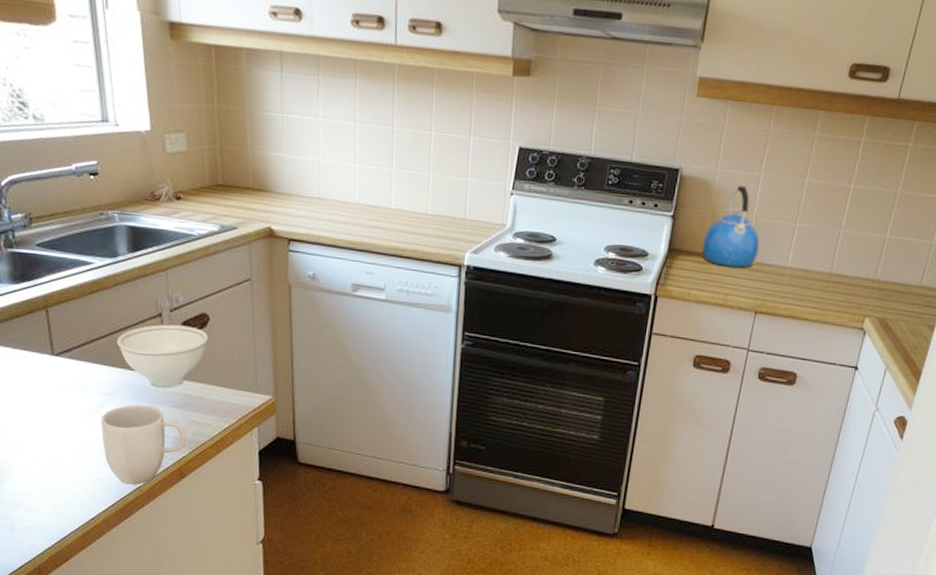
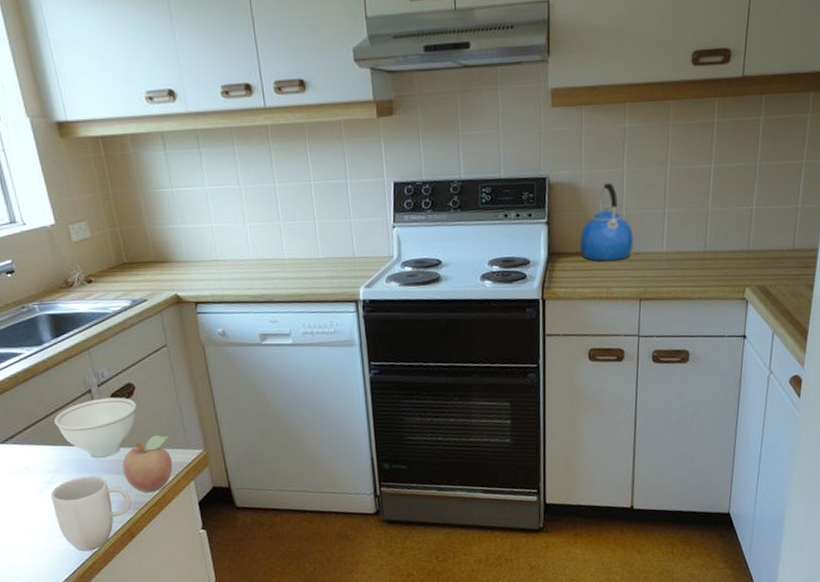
fruit: none [182,373,239,433] -> present [122,435,173,493]

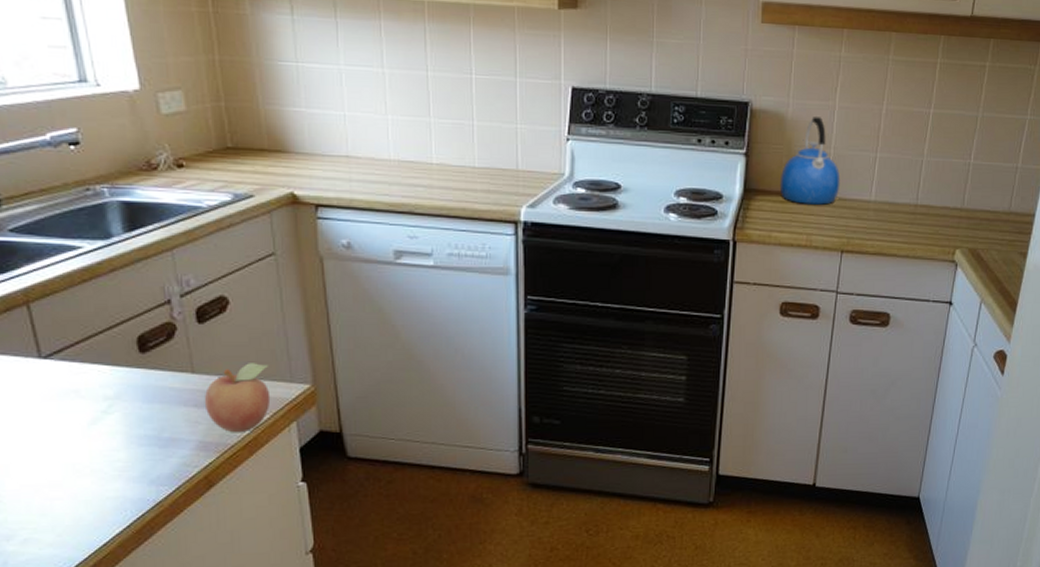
mug: present [50,476,132,552] -> none [105,407,213,501]
bowl: present [53,397,137,458] -> none [117,312,229,385]

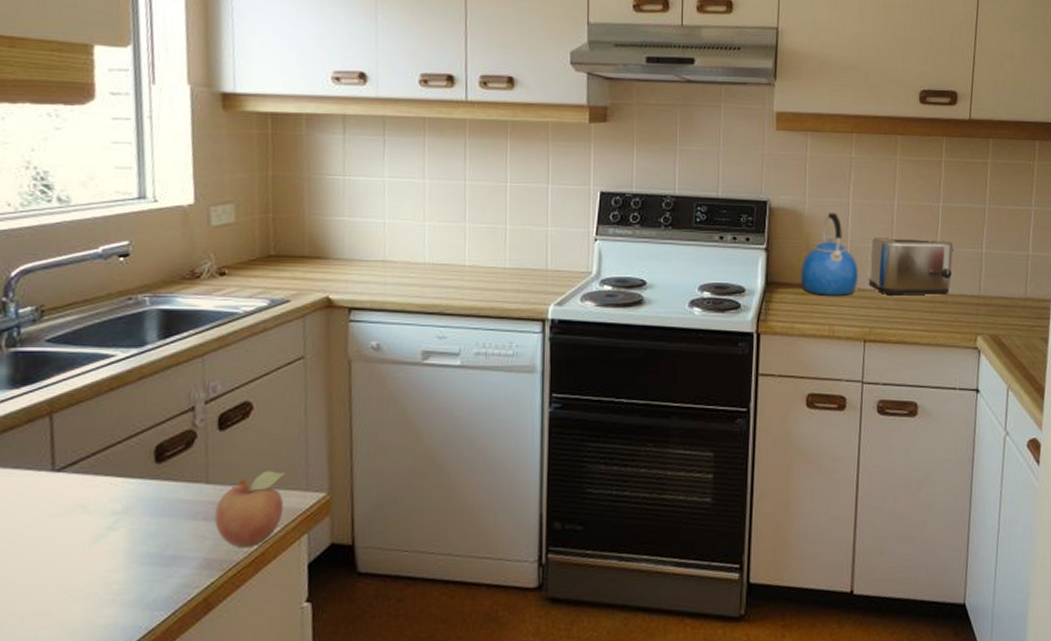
toaster: none [849,142,941,208] -> present [868,235,954,296]

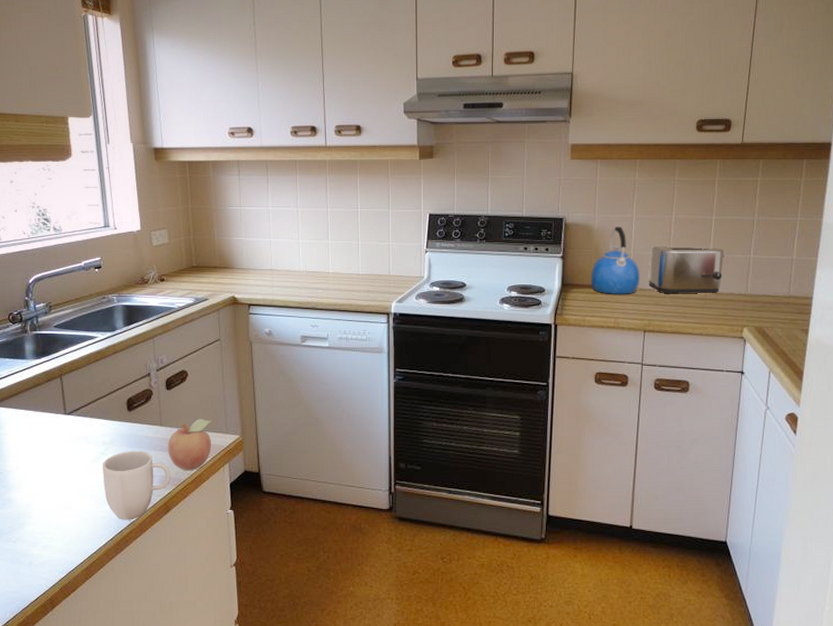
mug: none [107,521,218,629] -> present [102,451,171,520]

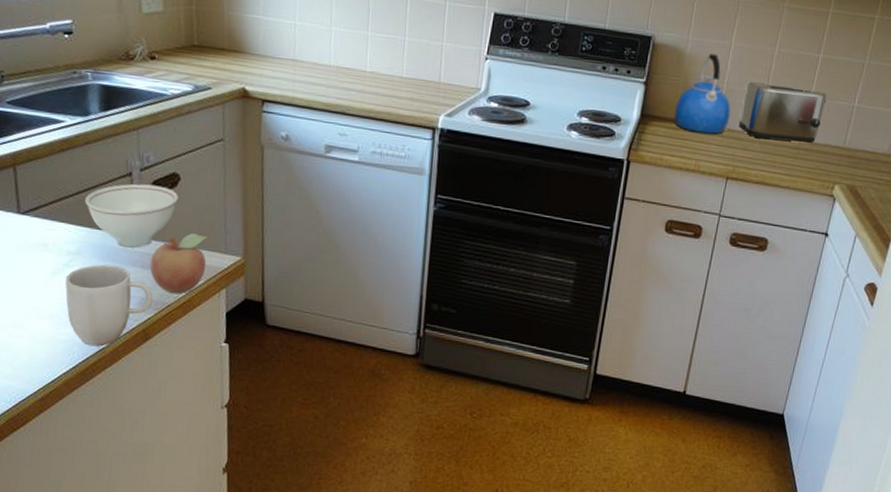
bowl: none [114,382,187,435] -> present [84,183,179,248]

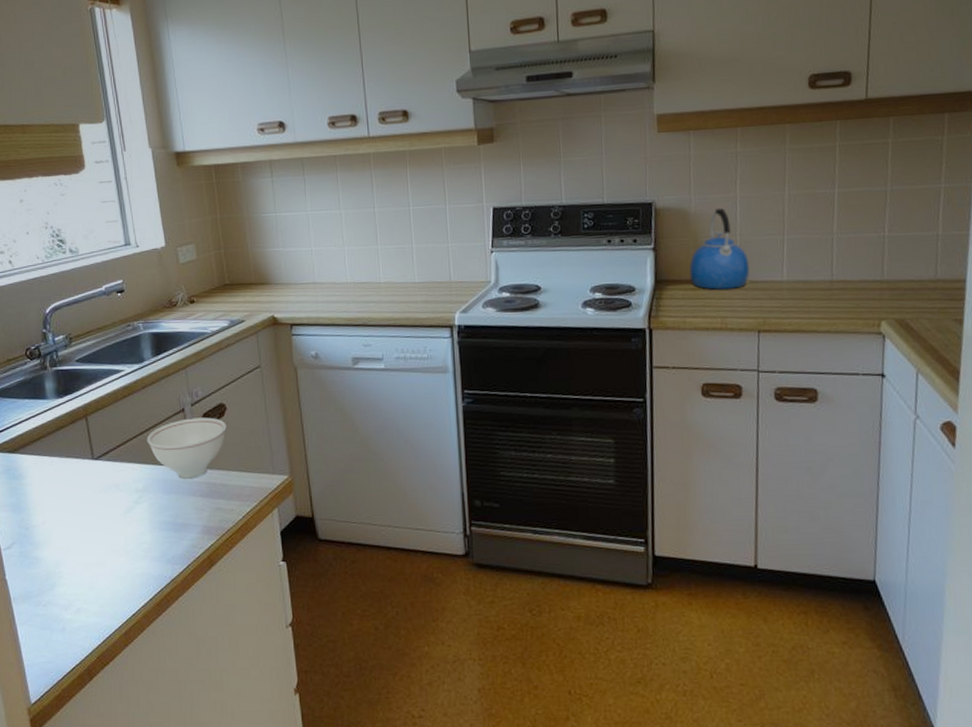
mug: present [65,264,153,347] -> none [136,497,214,577]
fruit: present [149,233,208,294] -> none [207,458,258,519]
toaster: present [738,79,827,144] -> none [759,225,853,286]

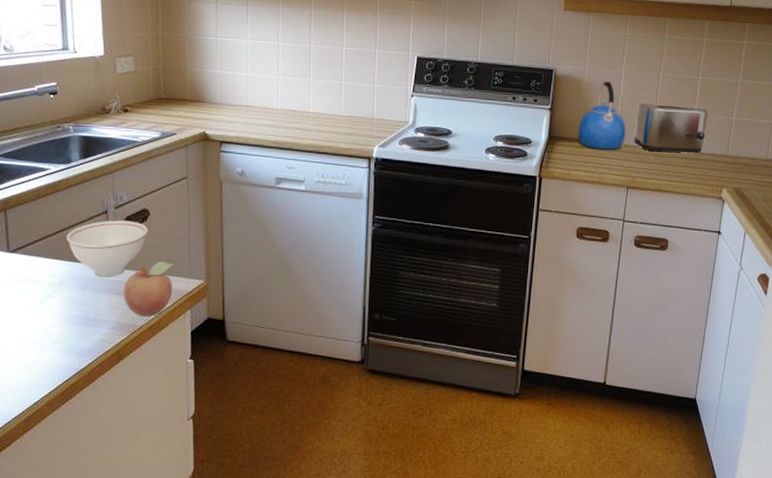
fruit: none [207,458,258,519] -> present [123,262,175,317]
toaster: none [759,225,853,286] -> present [634,101,709,154]

